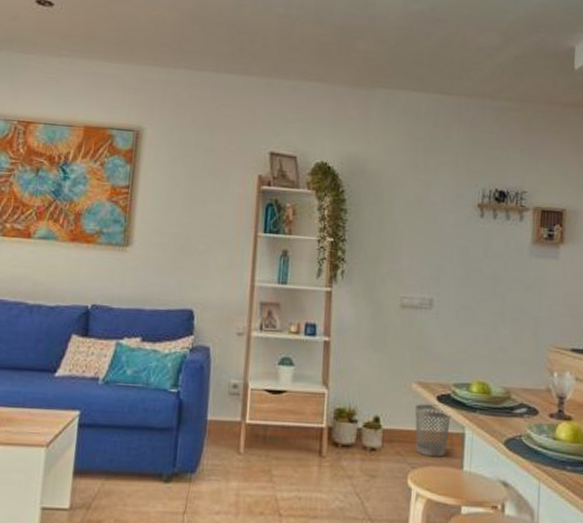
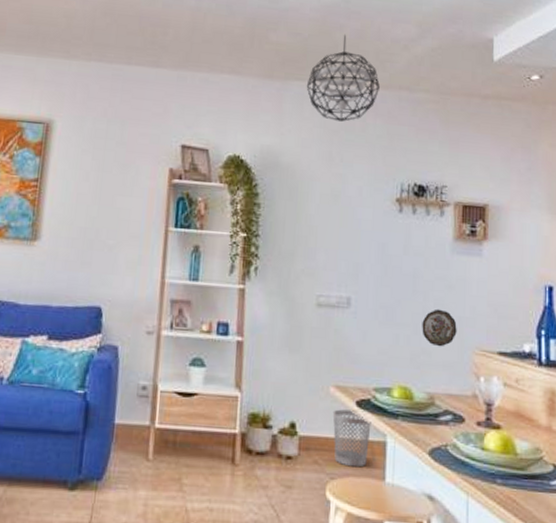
pendant light: none [392,42,464,129] -> present [306,34,380,122]
decorative plate: none [500,309,533,345] -> present [422,308,457,347]

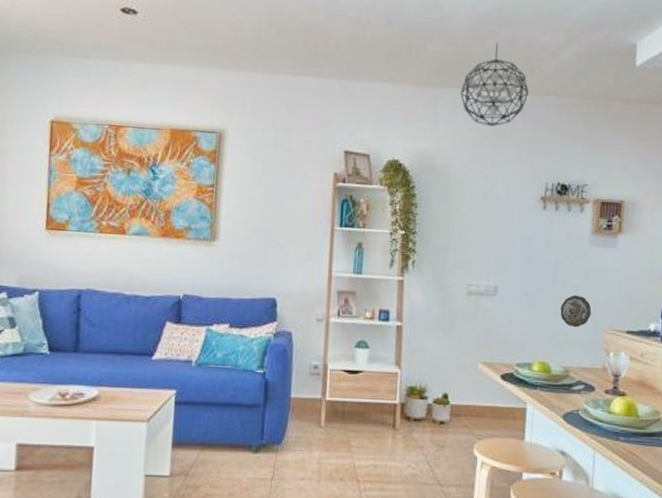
wastebasket: present [332,409,371,468] -> none [480,382,514,430]

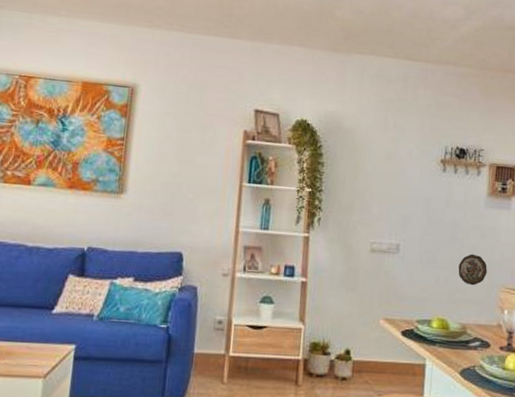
pendant light: present [460,42,529,126] -> none [366,13,430,92]

